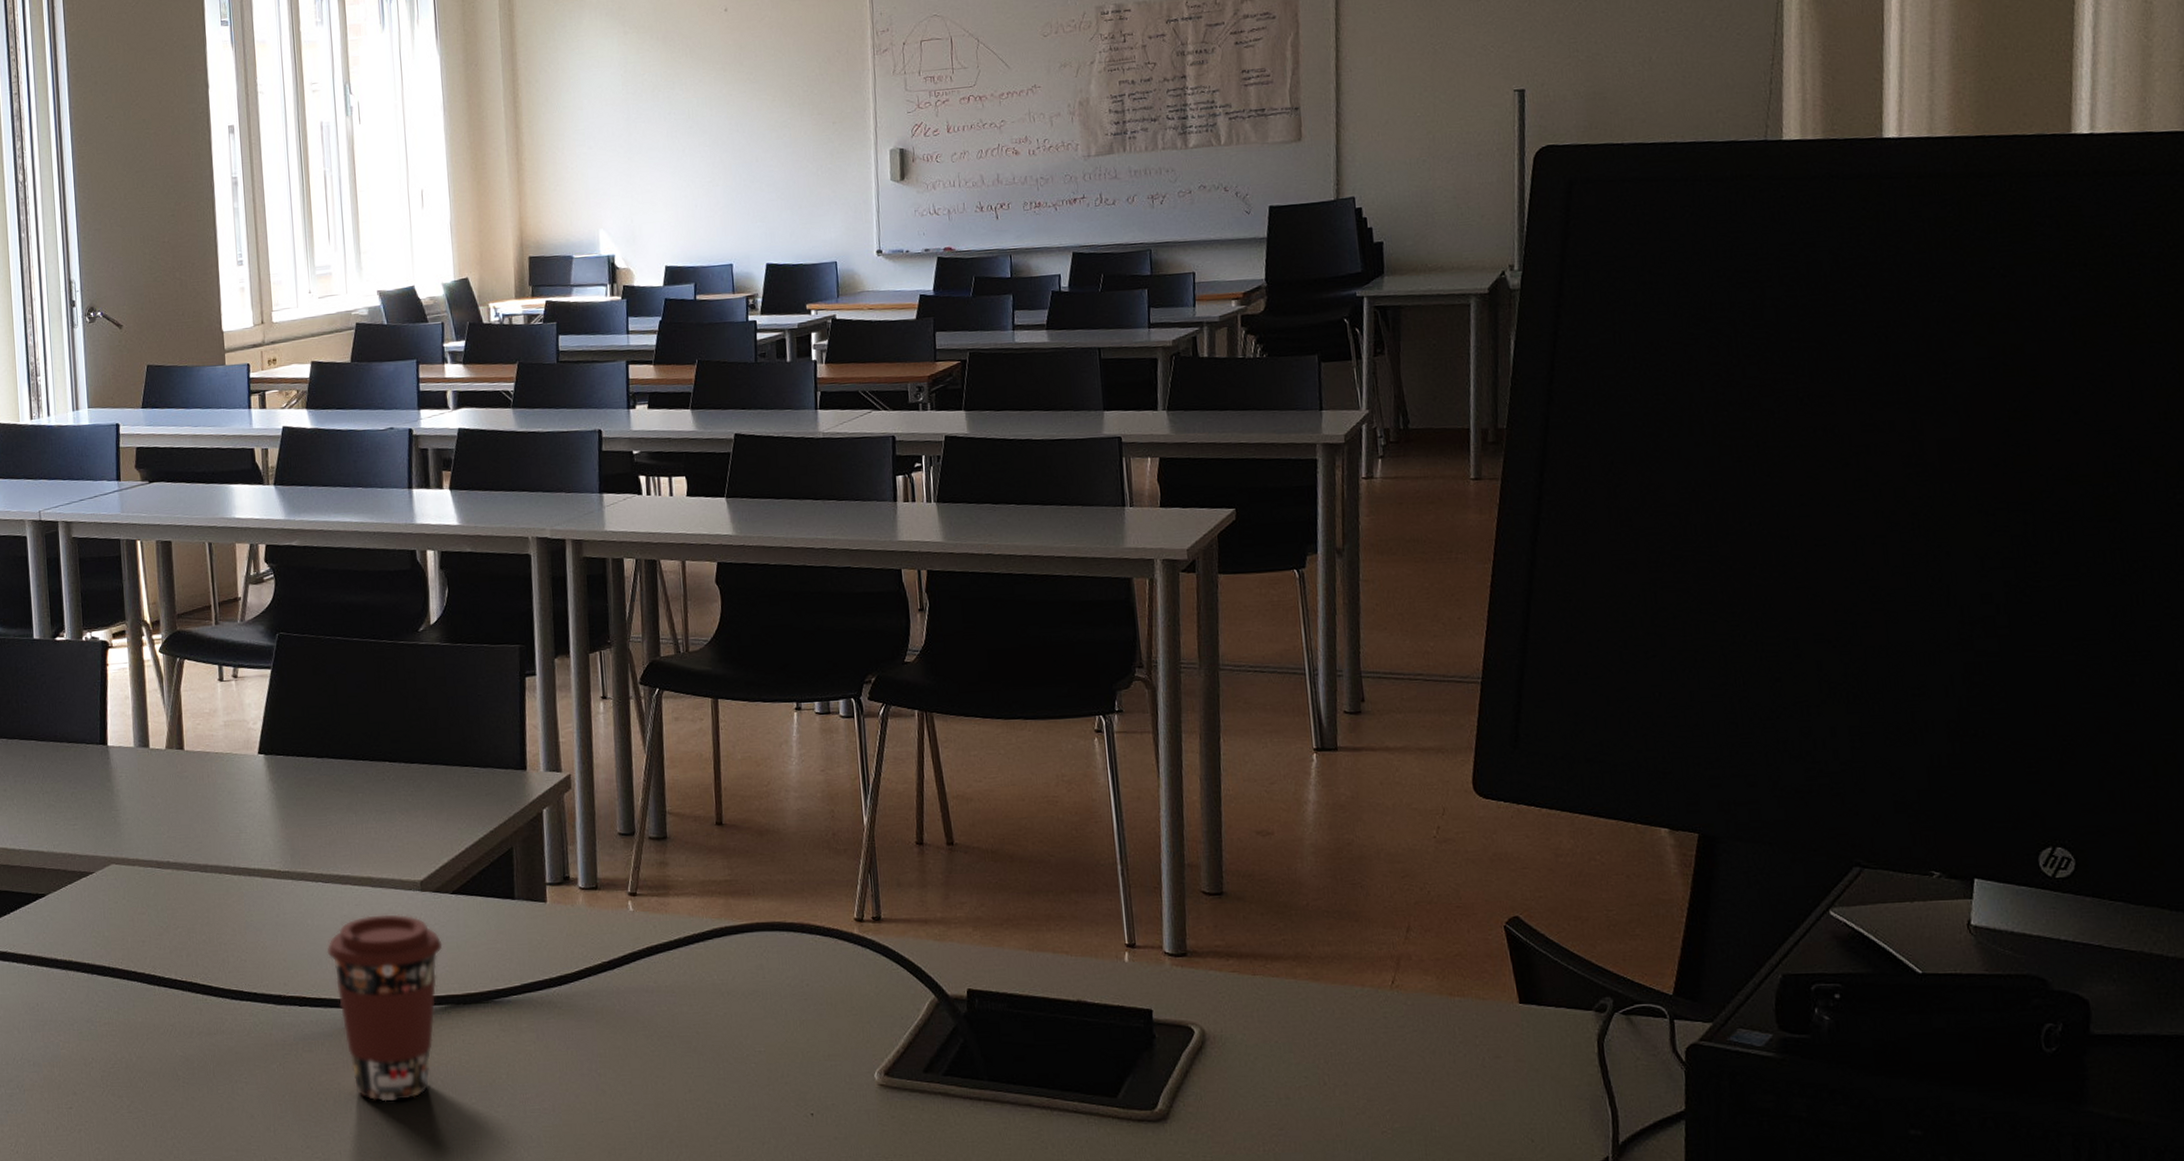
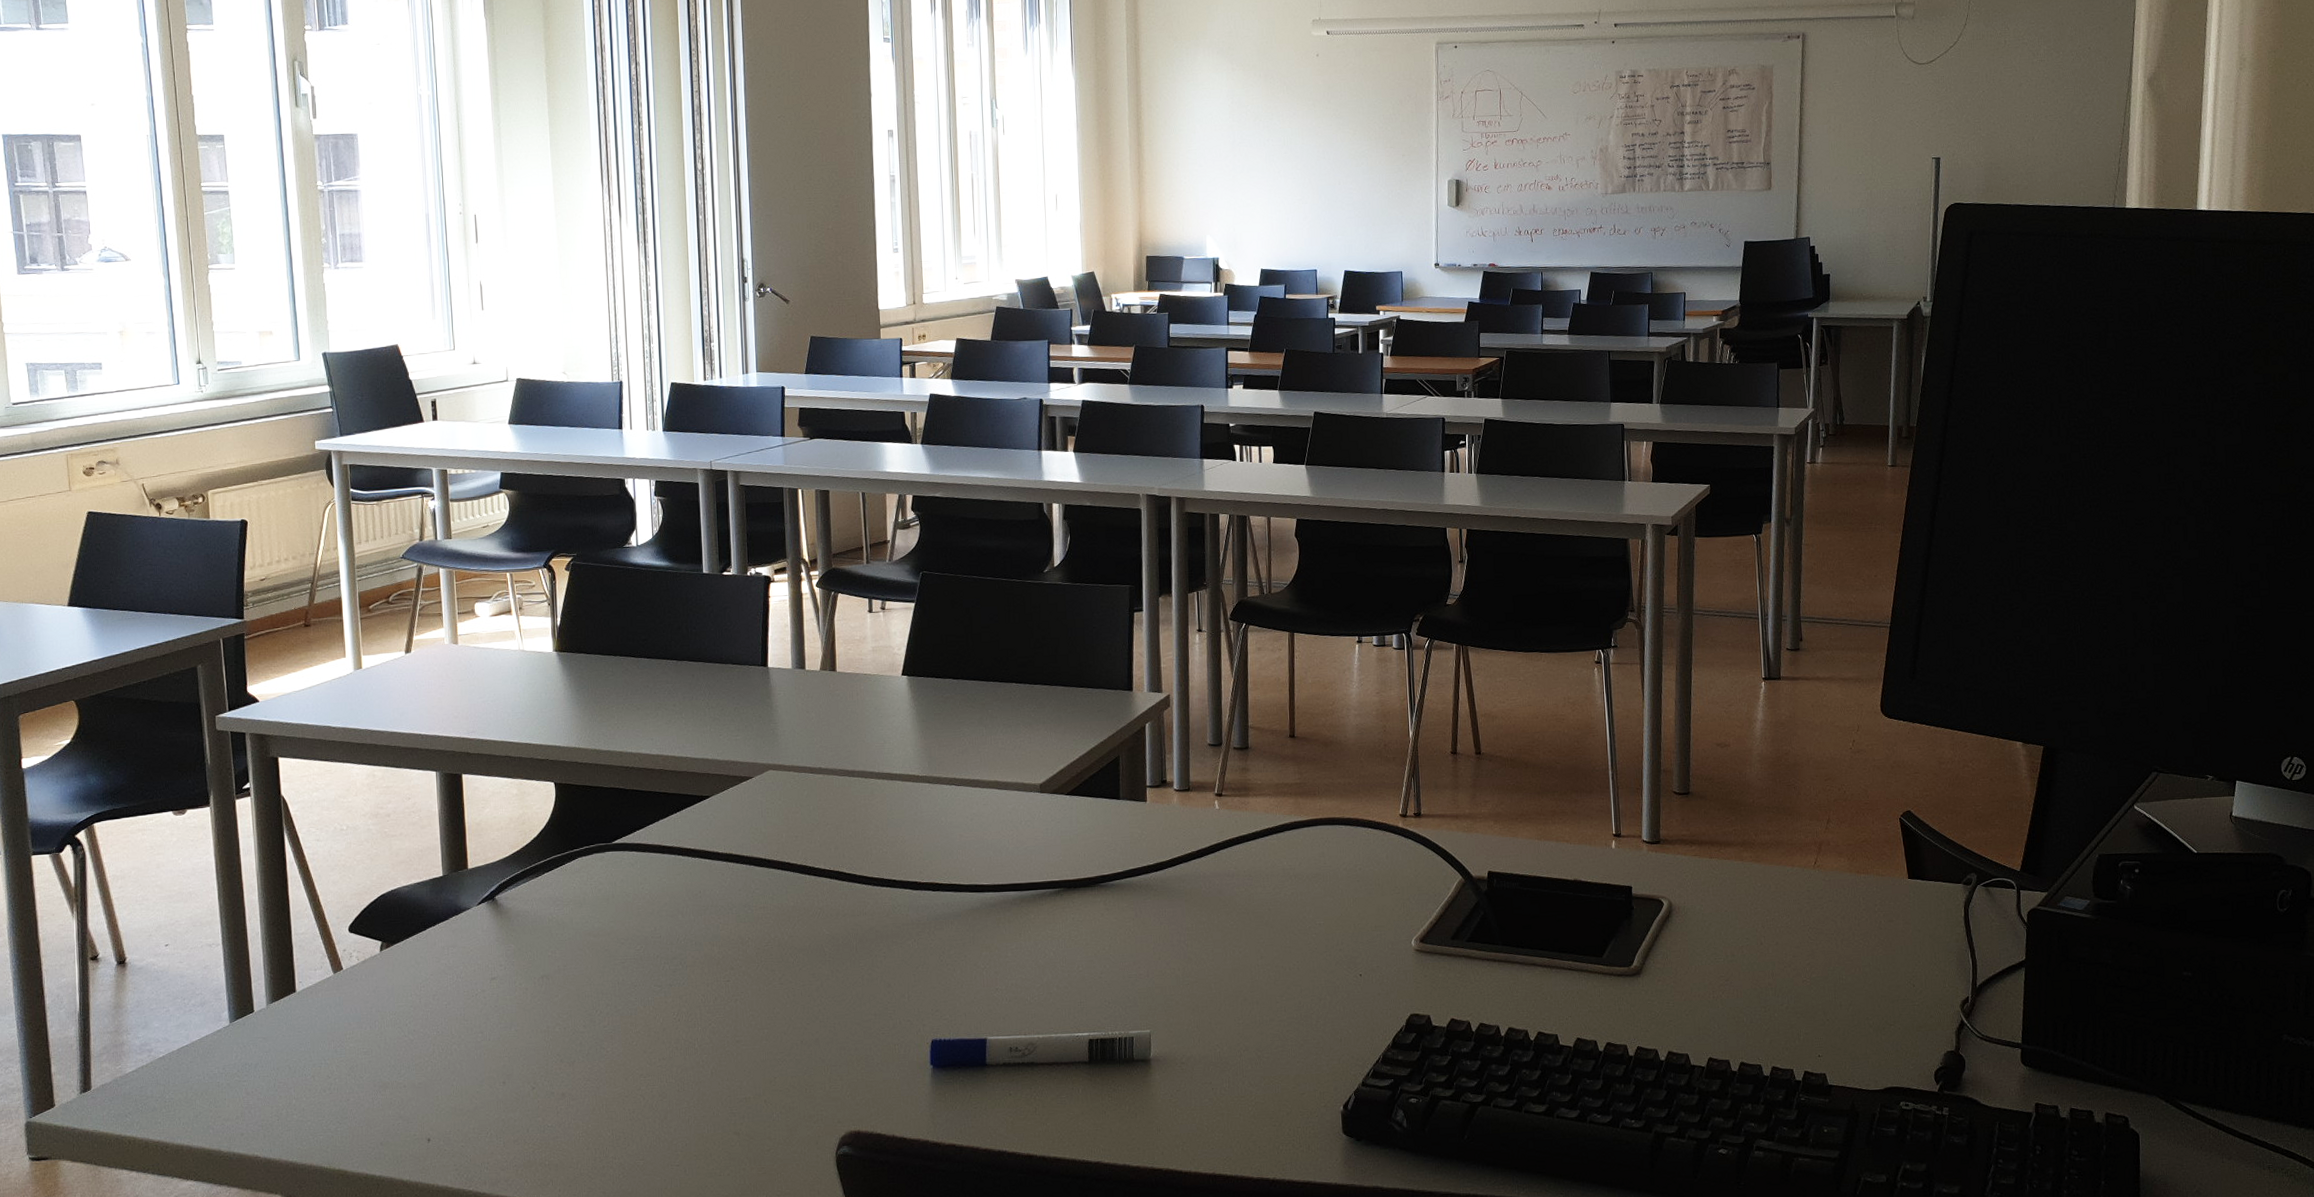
coffee cup: present [326,914,443,1102] -> none [957,812,1058,971]

